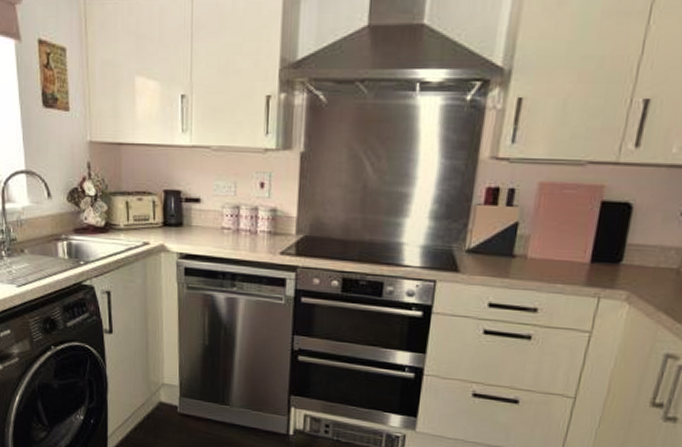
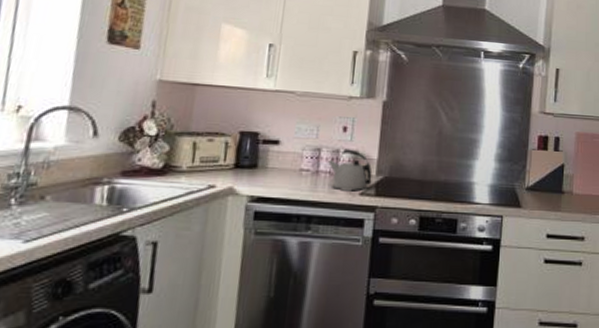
kettle: none [246,206,292,250] -> present [327,148,372,191]

